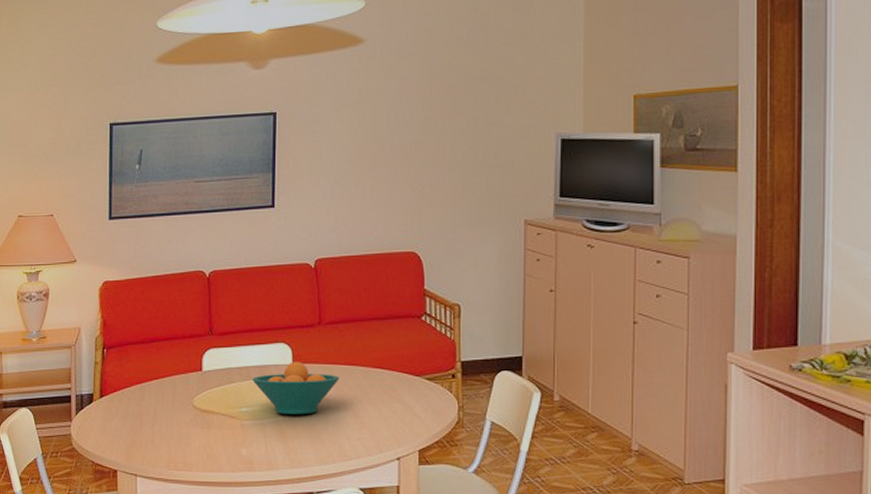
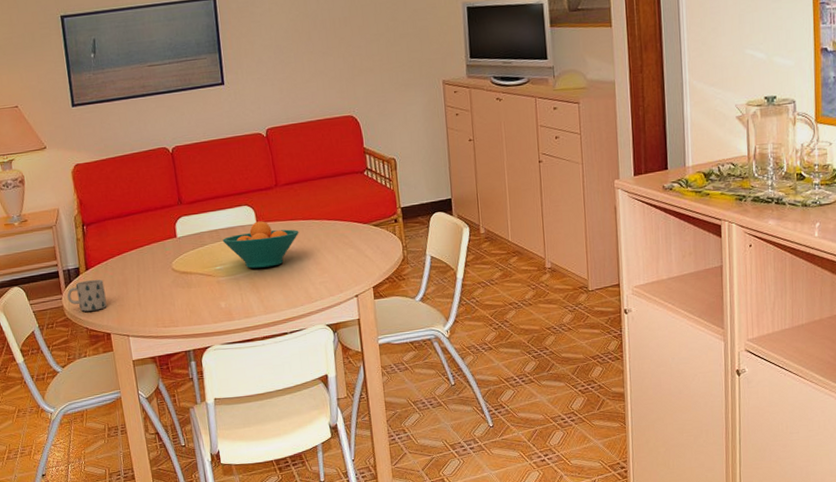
mug: none [76,408,117,443] -> present [67,279,107,312]

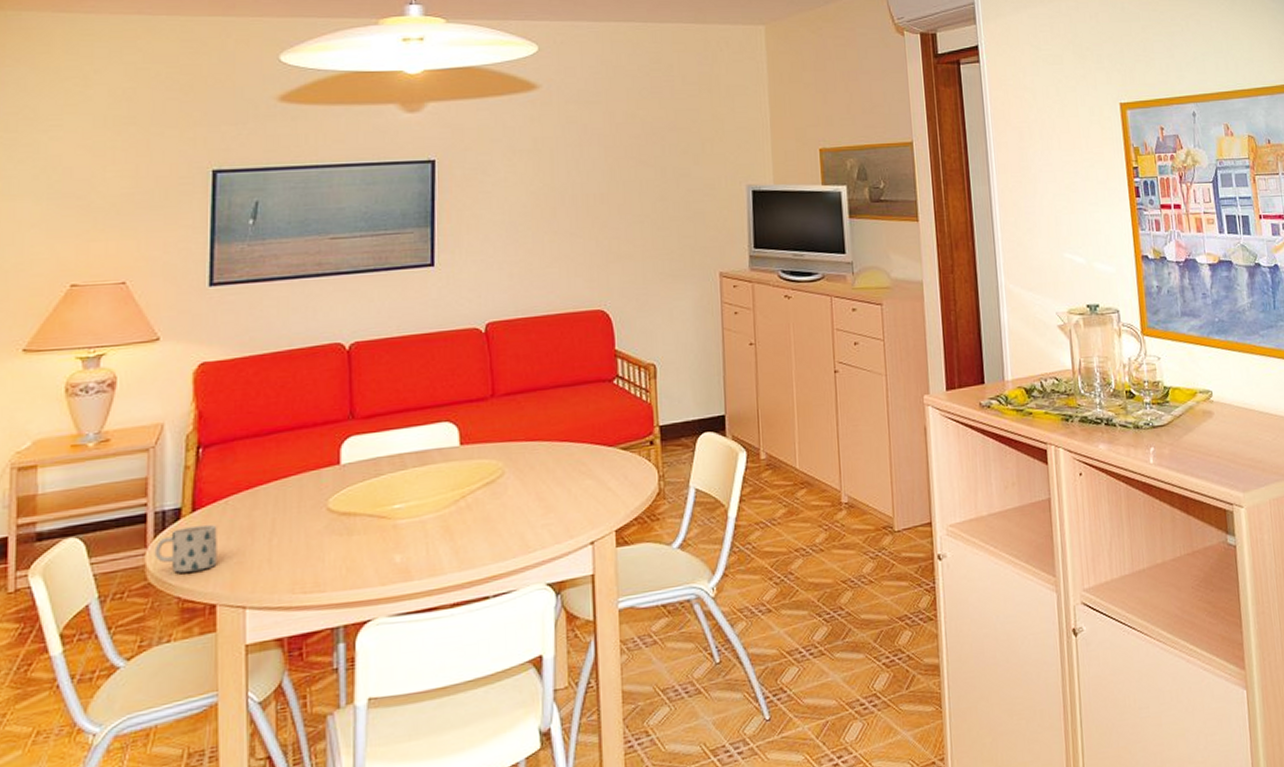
fruit bowl: present [222,221,299,269] -> none [408,442,519,507]

